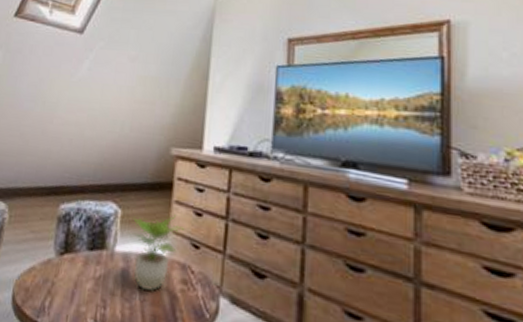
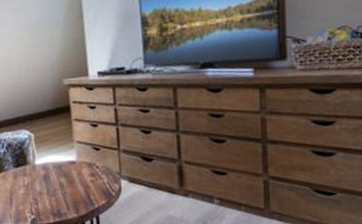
potted plant: present [133,214,185,292] -> none [44,129,86,187]

